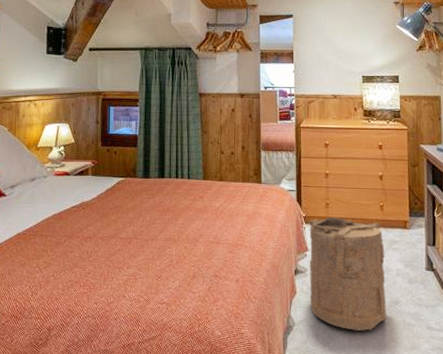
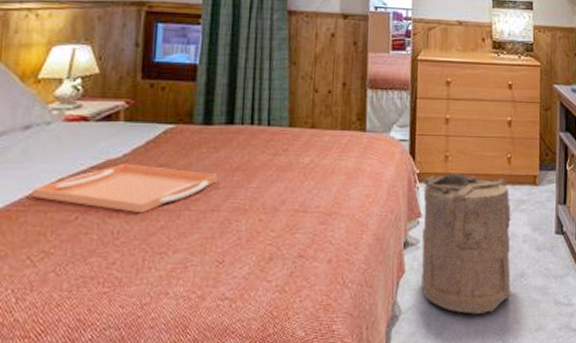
serving tray: none [38,204,155,240] -> present [32,163,219,214]

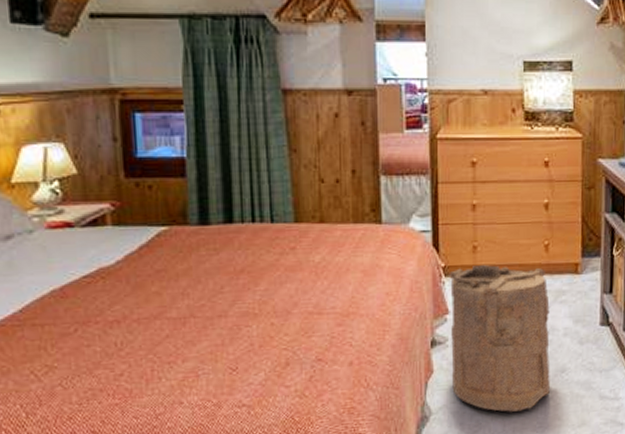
serving tray: present [32,163,219,214] -> none [25,270,222,323]

